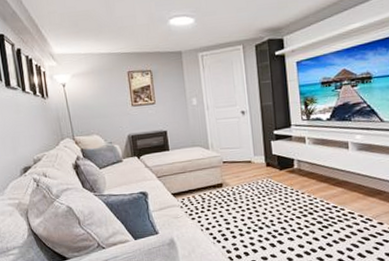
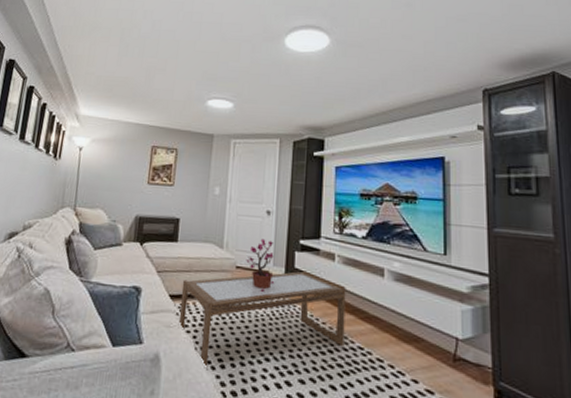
coffee table: none [180,155,321,243] -> present [178,270,346,369]
potted plant: none [230,135,258,178] -> present [246,238,275,292]

